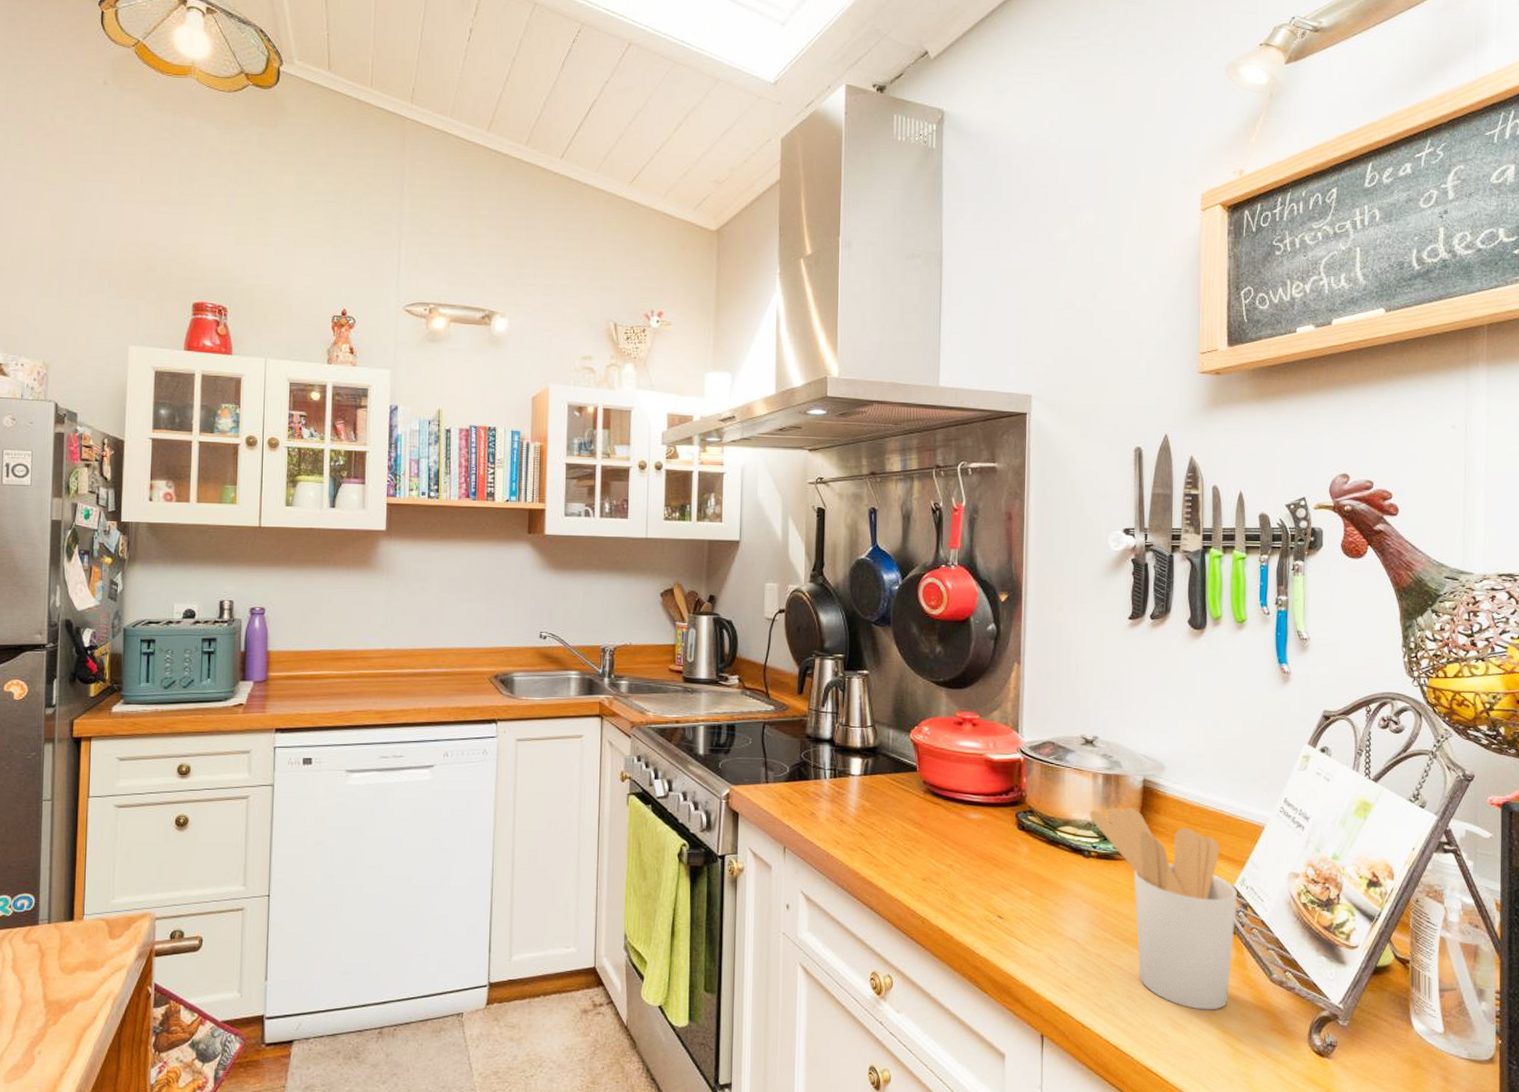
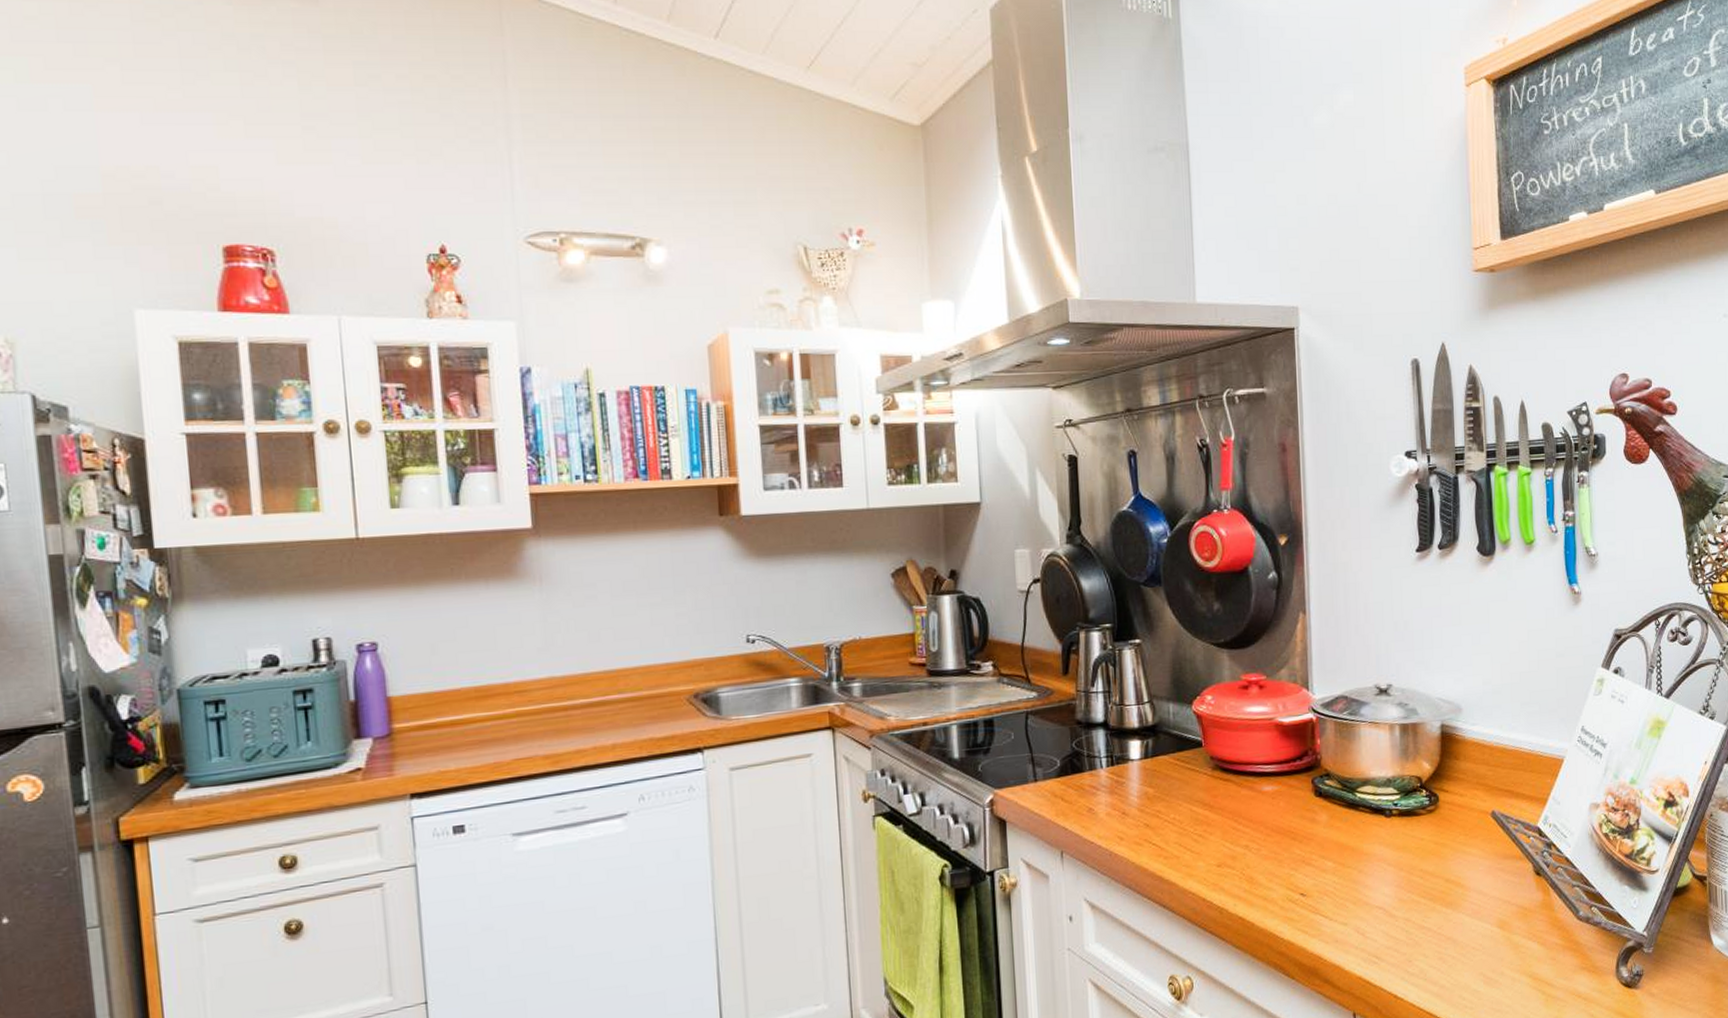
utensil holder: present [1090,806,1237,1010] -> none [1388,756,1541,961]

